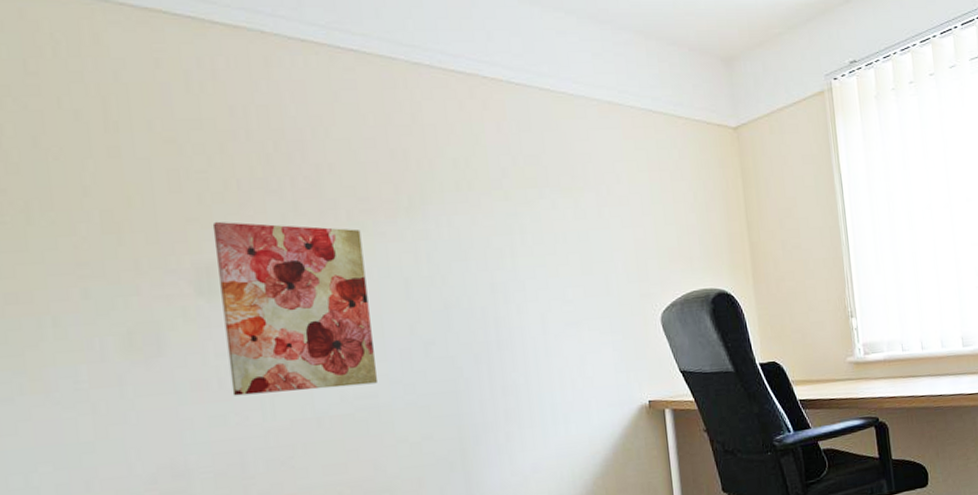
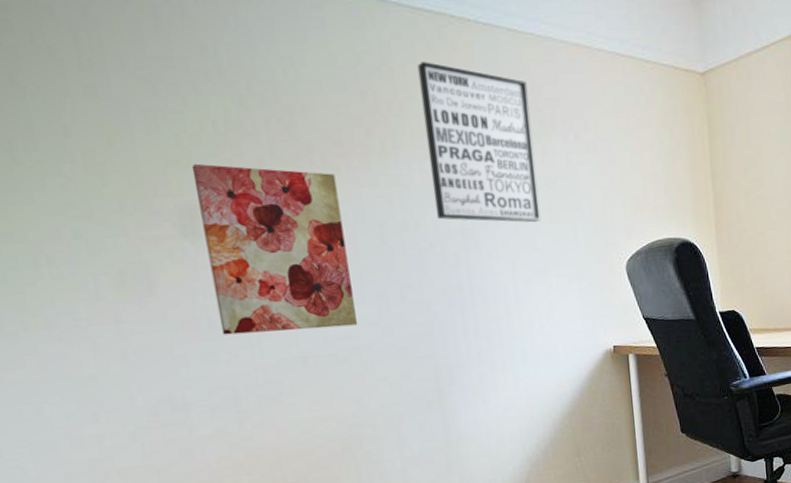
wall art: none [448,120,573,276] -> present [417,62,542,223]

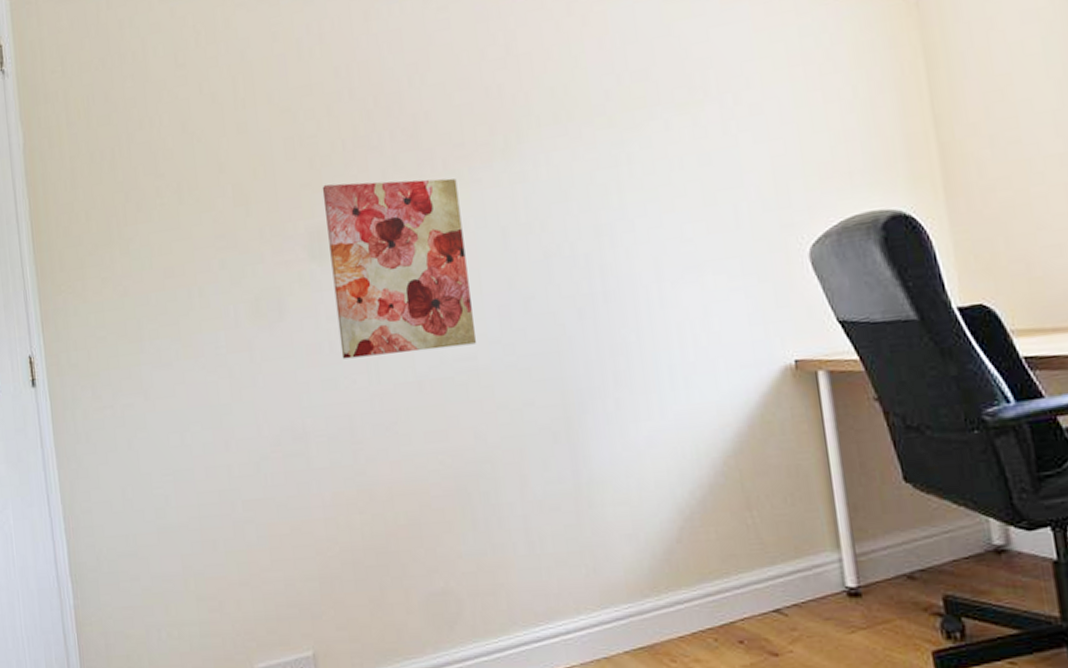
wall art: present [417,62,542,223] -> none [544,43,693,217]

